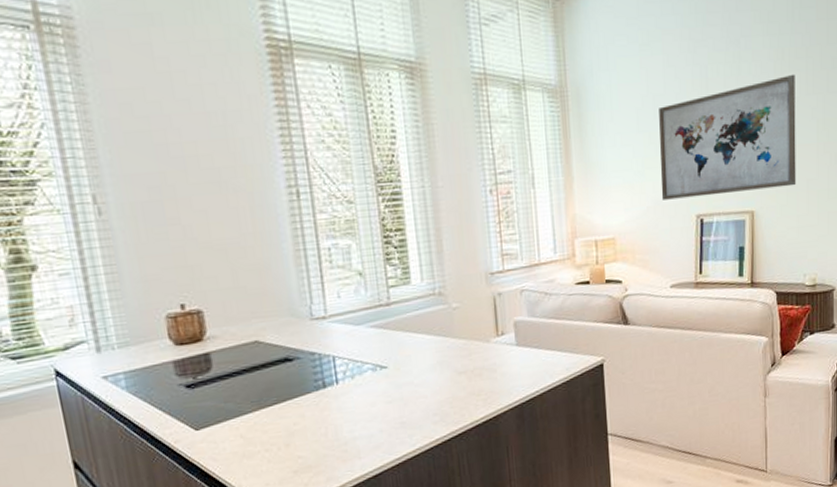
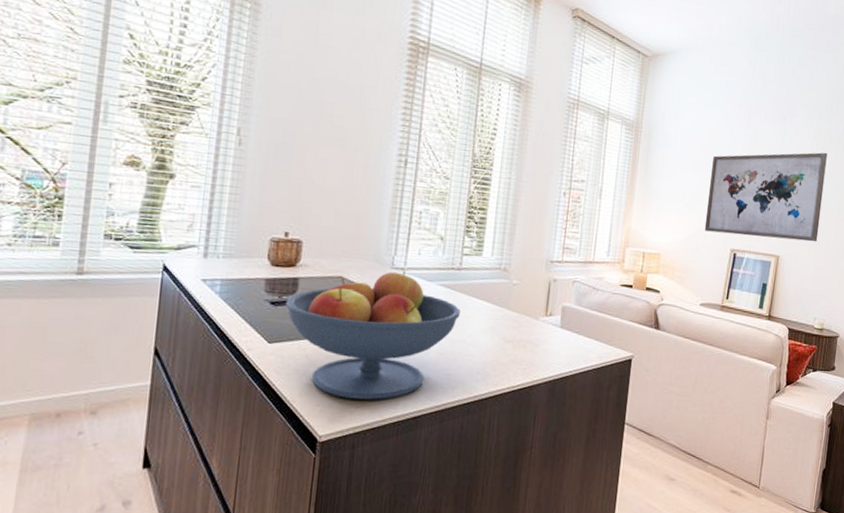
fruit bowl: none [202,320,401,472] -> present [285,271,460,400]

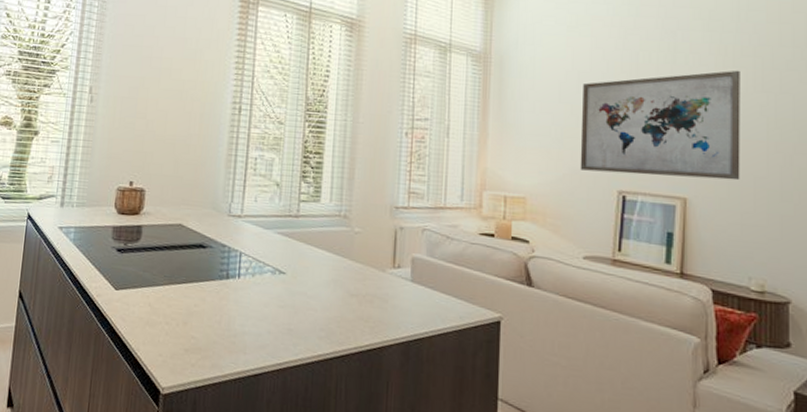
fruit bowl: present [285,271,460,400] -> none [130,218,300,354]

